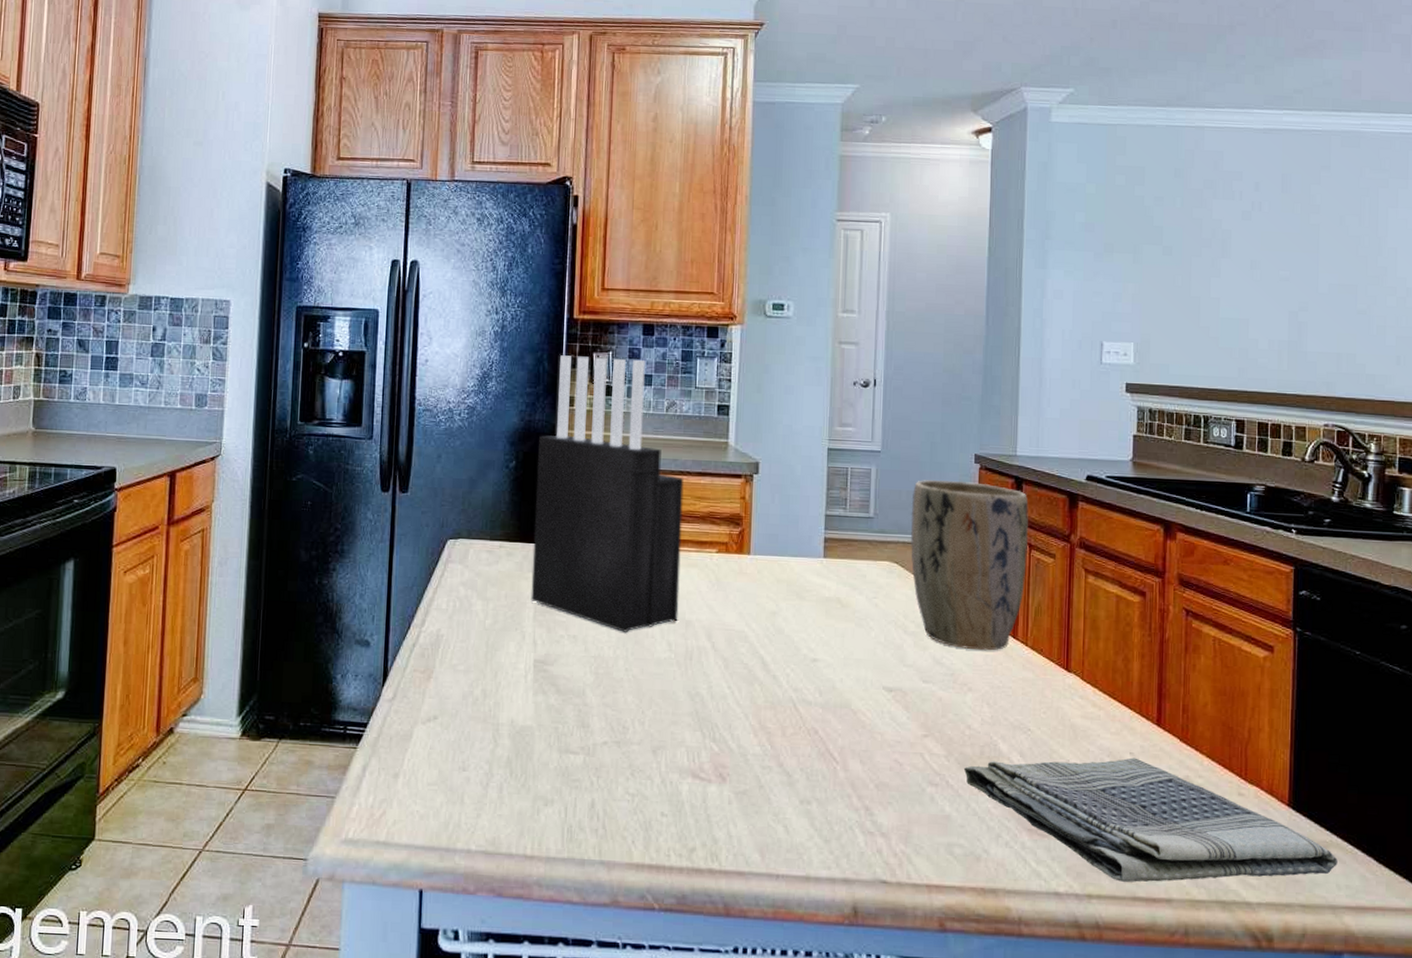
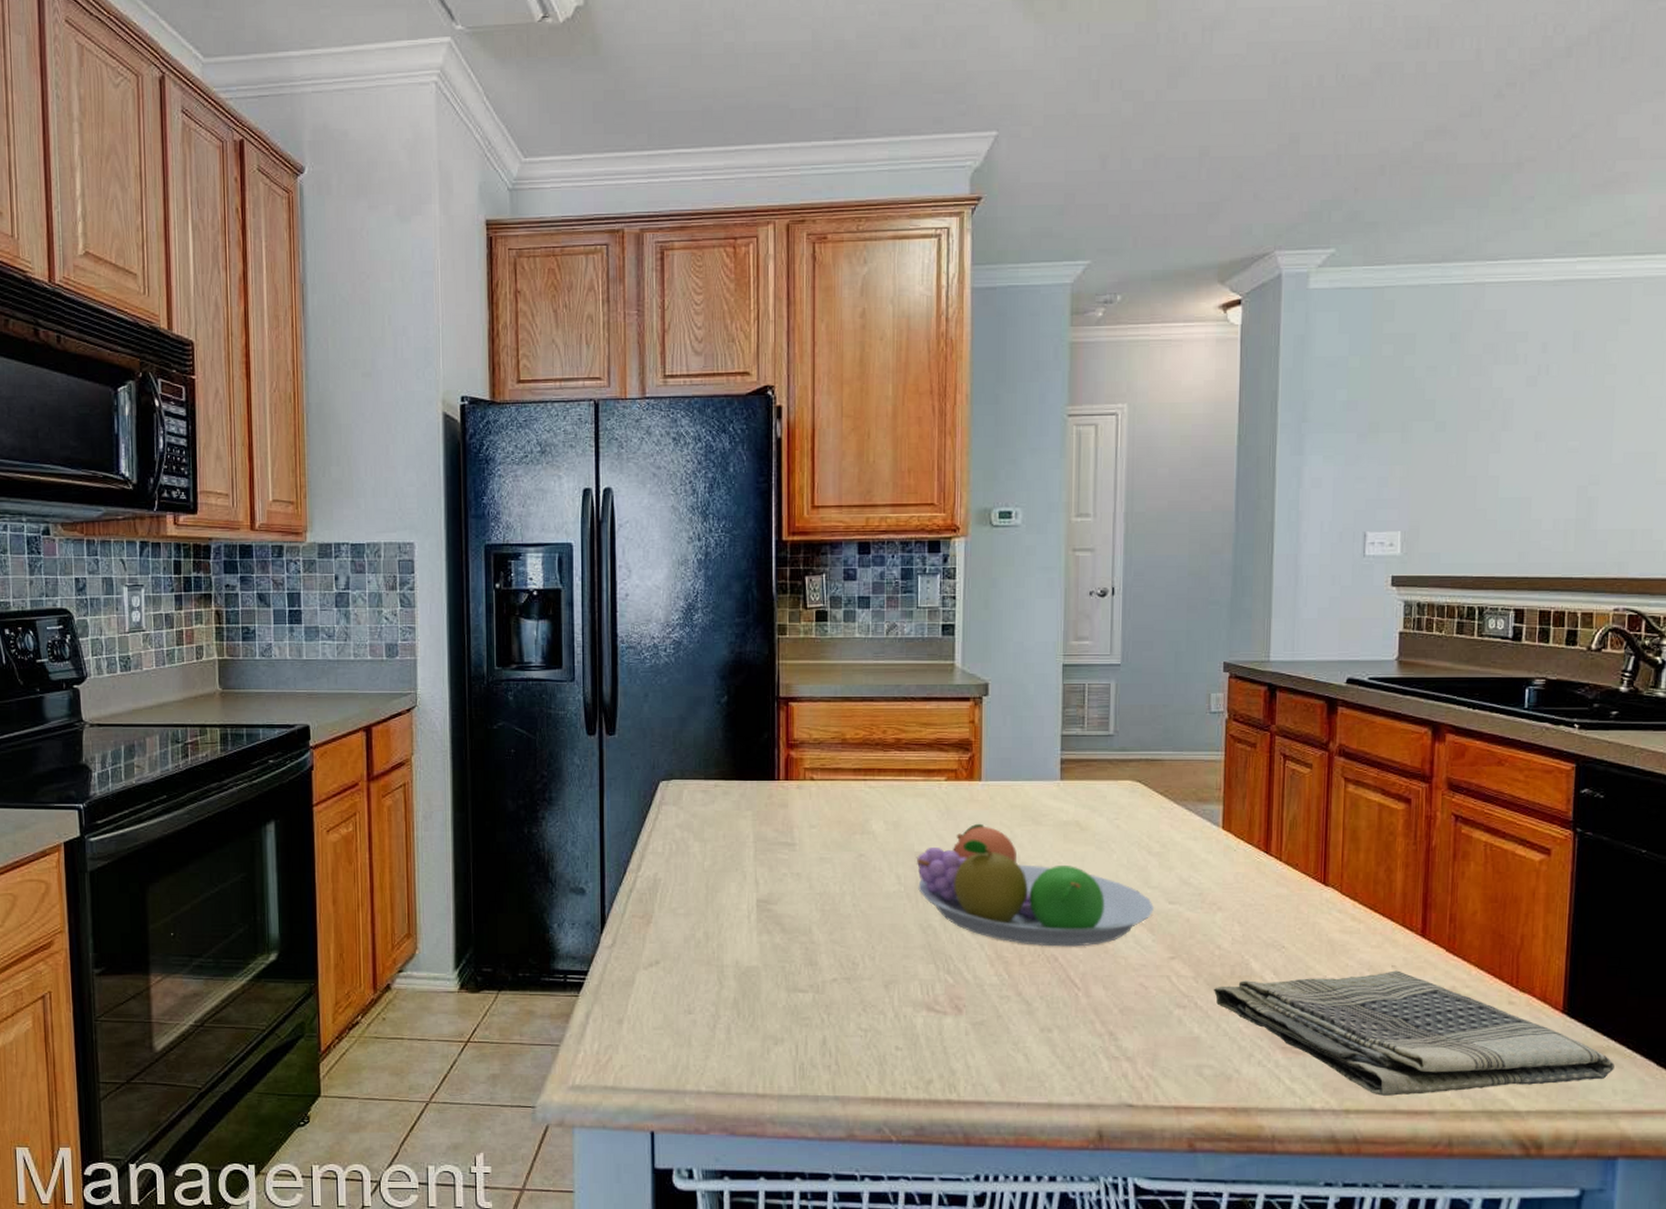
knife block: present [531,355,684,634] -> none [750,581,908,868]
fruit bowl: none [687,595,909,721] -> present [917,823,1154,947]
plant pot: present [910,480,1029,651] -> none [1154,691,1283,868]

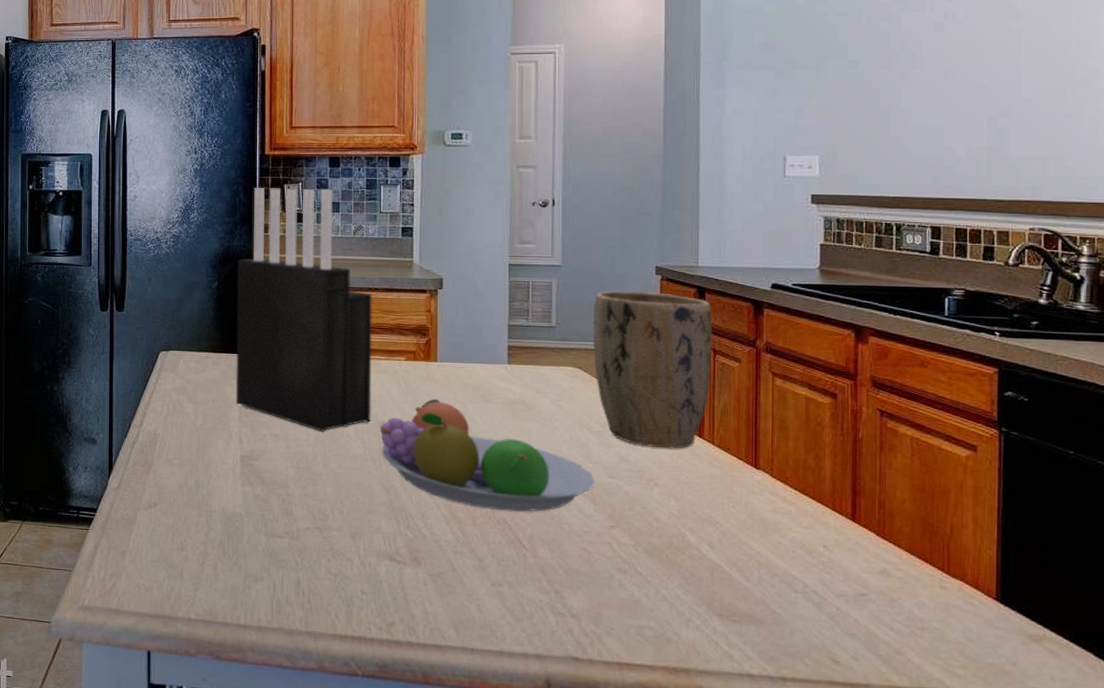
knife block: none [750,581,908,868] -> present [236,188,372,433]
plant pot: none [1154,691,1283,868] -> present [592,291,713,449]
dish towel: present [1213,970,1615,1096] -> none [652,550,1052,668]

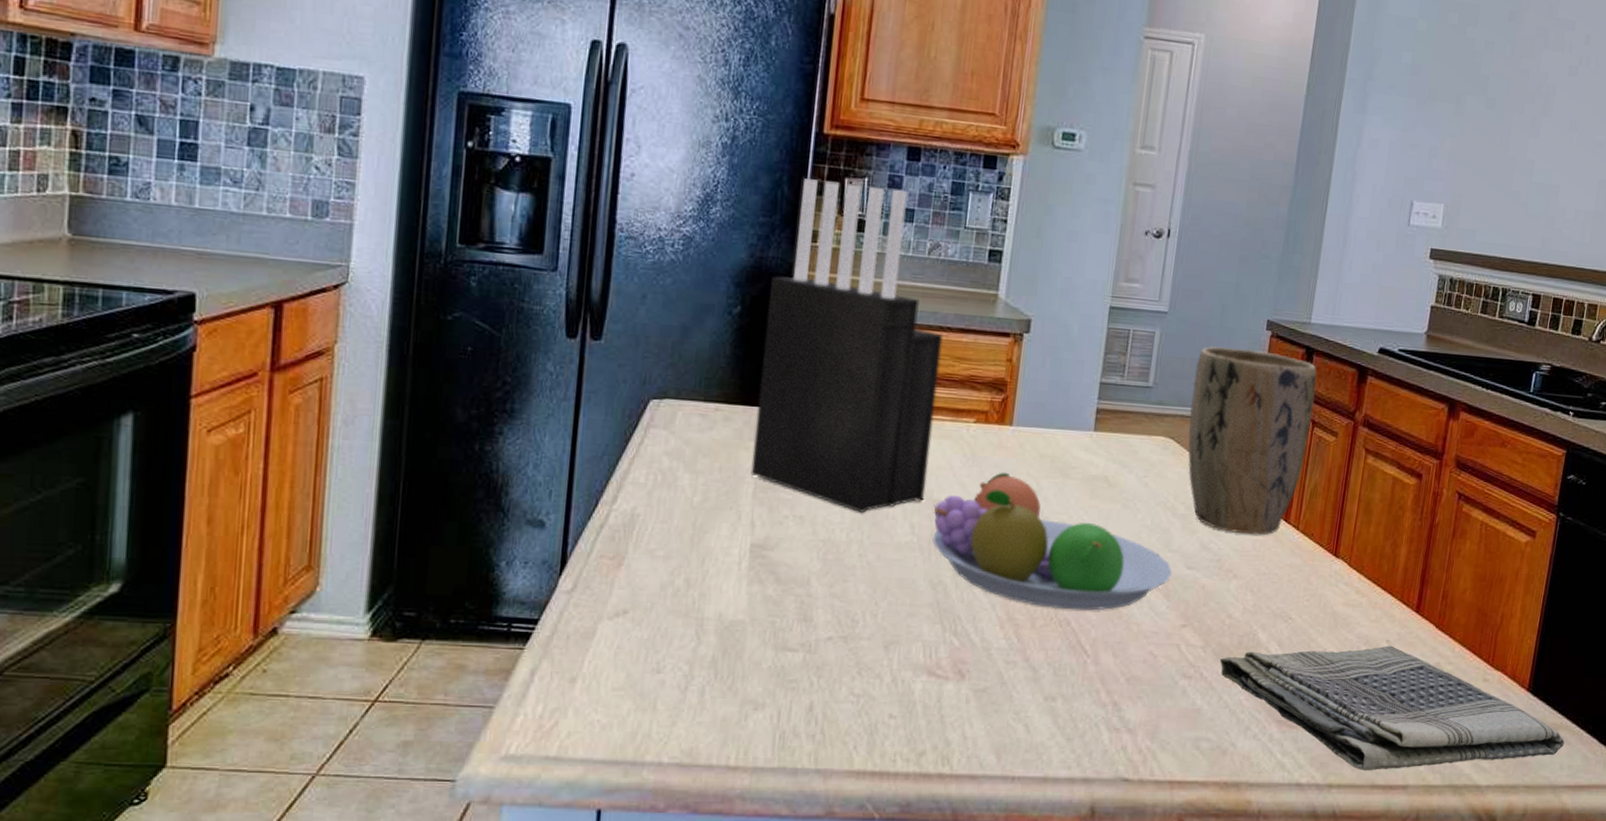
dish towel: none [652,550,1052,668] -> present [1219,645,1565,770]

